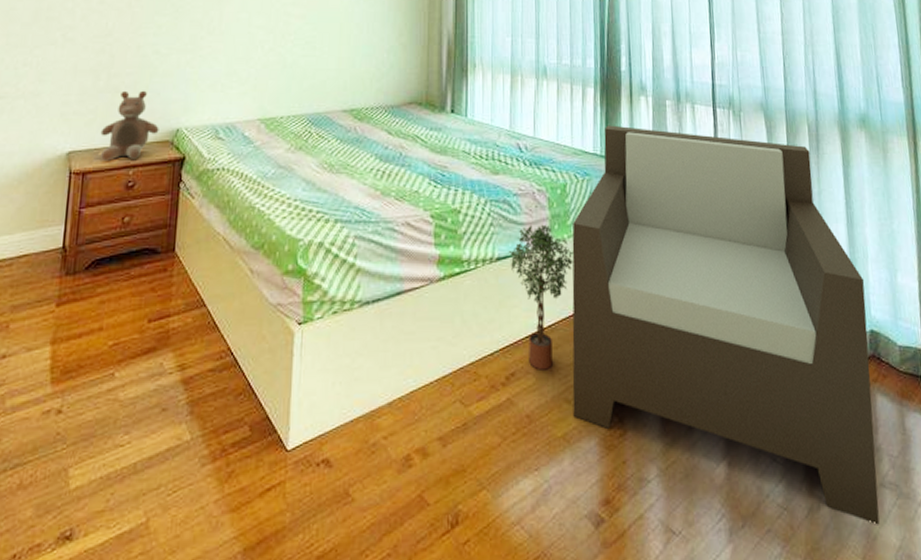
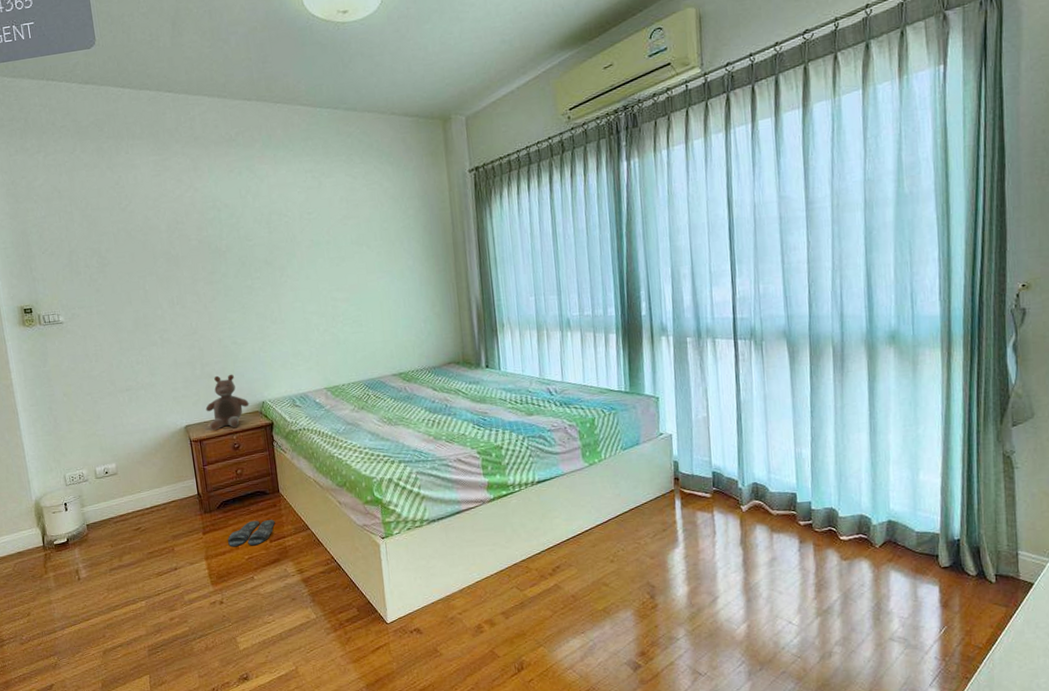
slippers: none [89,289,161,328] -> present [228,520,275,547]
potted tree: present [508,224,574,370] -> none [546,452,605,563]
armchair: present [572,125,880,525] -> none [602,364,887,668]

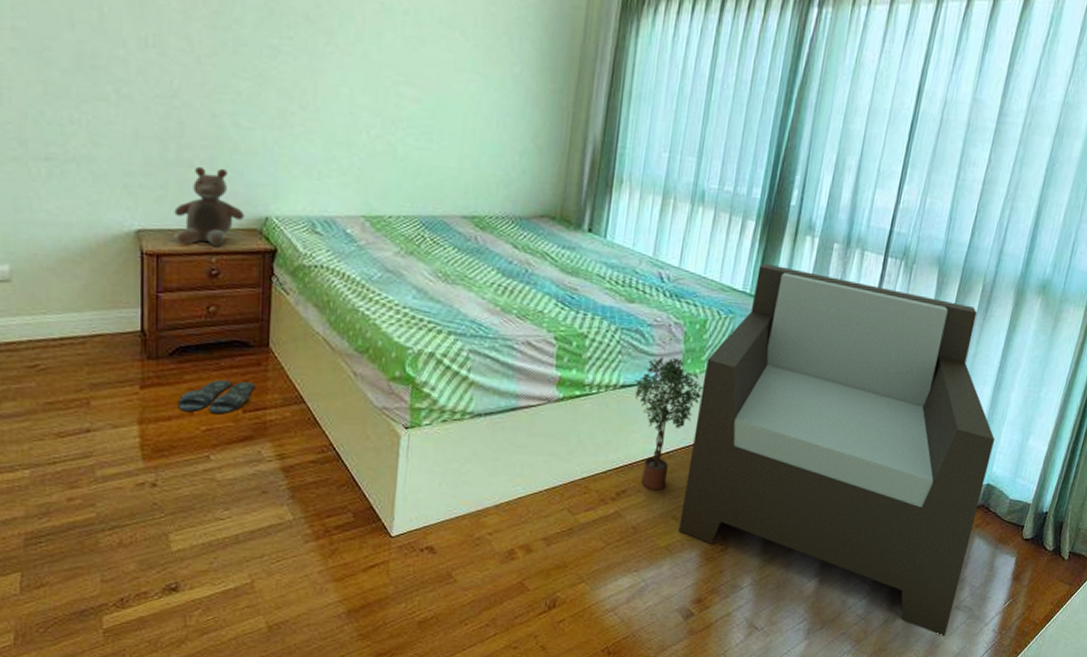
potted tree: none [546,452,605,563] -> present [634,357,704,491]
armchair: none [602,364,887,668] -> present [678,263,996,637]

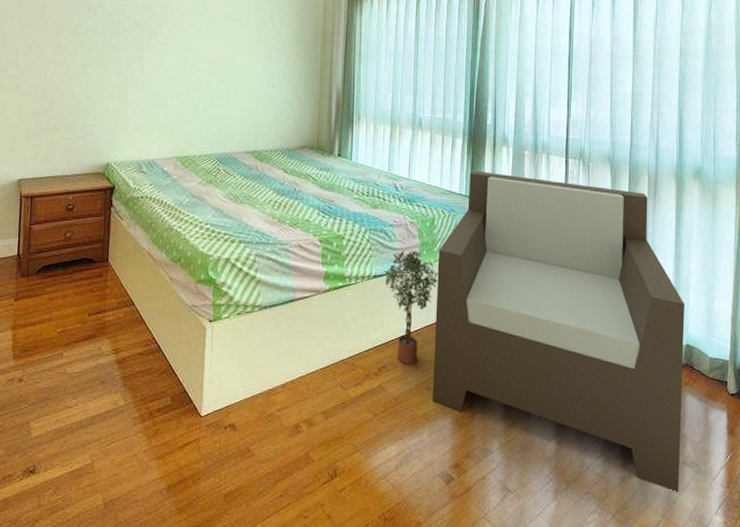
stuffed bear: present [174,166,245,246] -> none [44,130,93,188]
slippers: present [178,379,255,414] -> none [41,290,98,318]

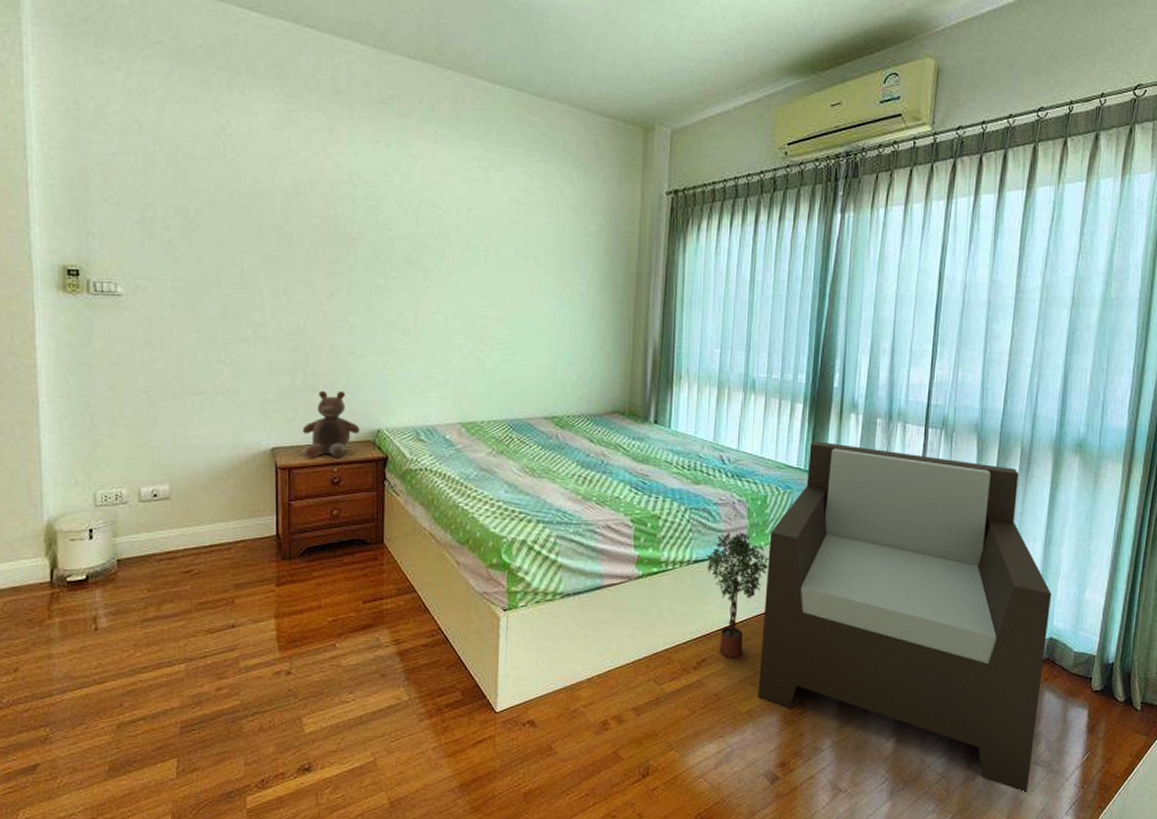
stuffed bear: none [44,130,93,188] -> present [302,390,360,458]

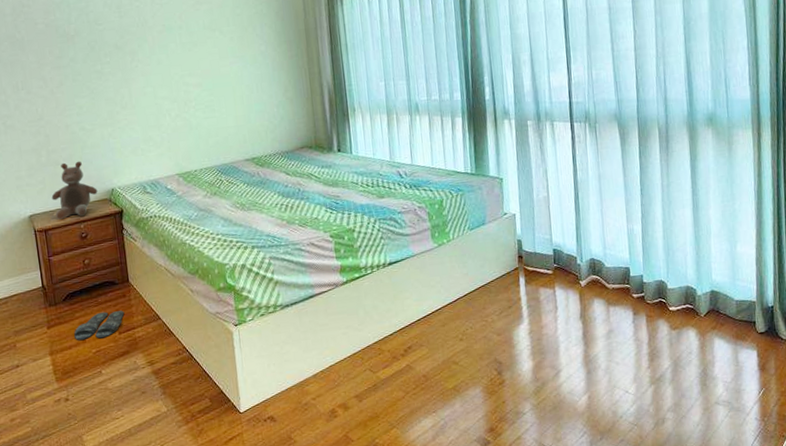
slippers: none [308,574,373,606] -> present [74,311,125,341]
potted tree: present [705,532,770,658] -> none [398,233,453,343]
armchair: present [758,441,1052,793] -> none [450,146,714,431]

